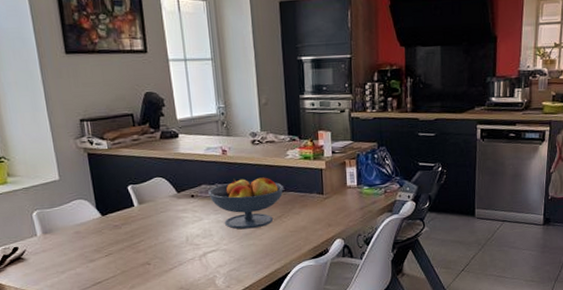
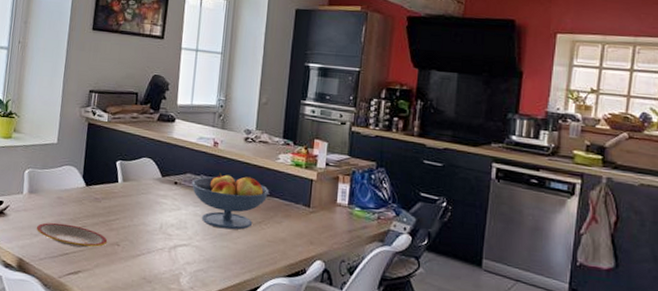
plate: none [61,255,138,275] -> present [37,222,108,248]

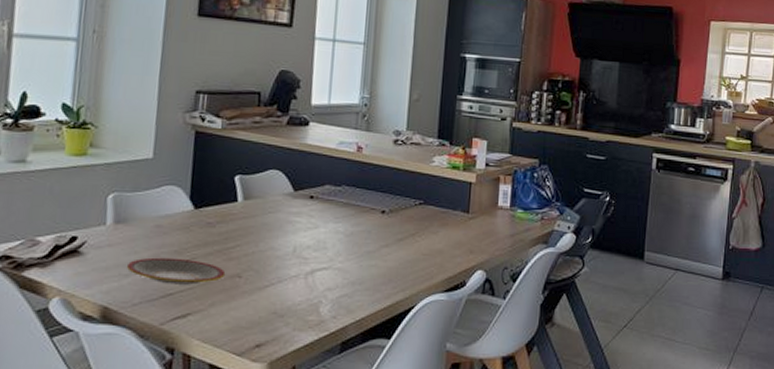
fruit bowl: present [192,172,270,230] -> none [331,181,424,246]

